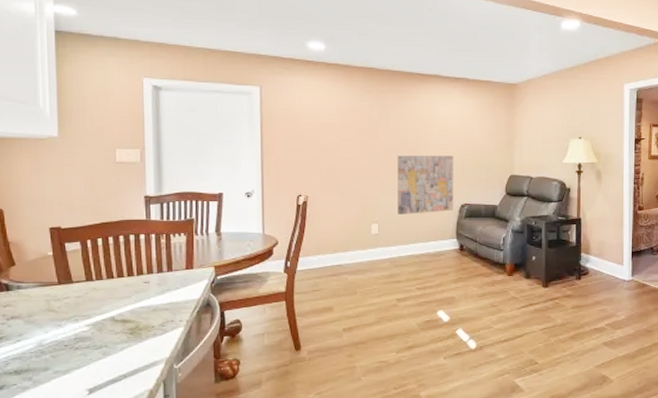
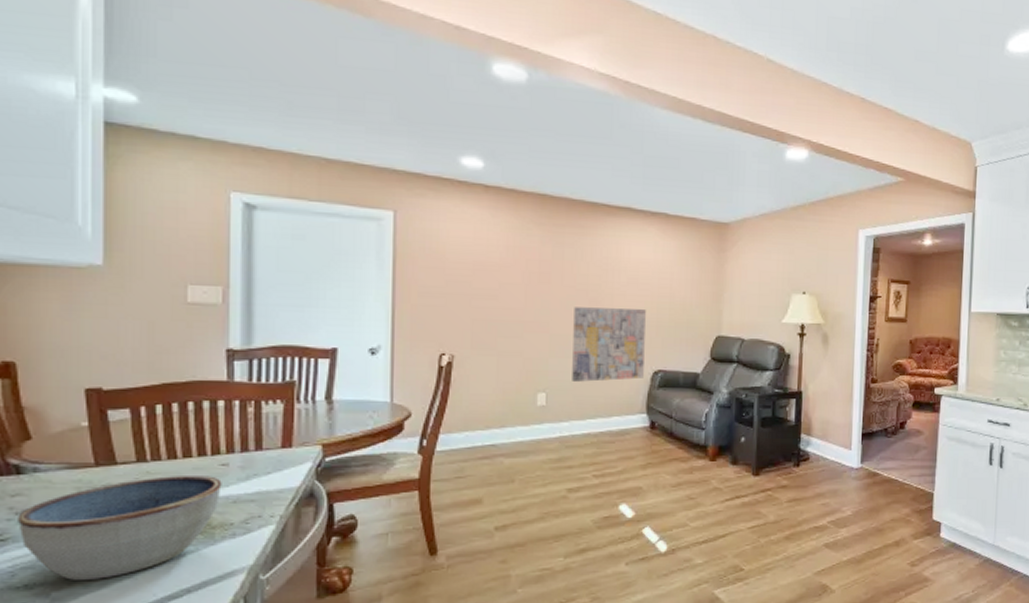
bowl: none [8,291,145,368] -> present [18,476,222,580]

